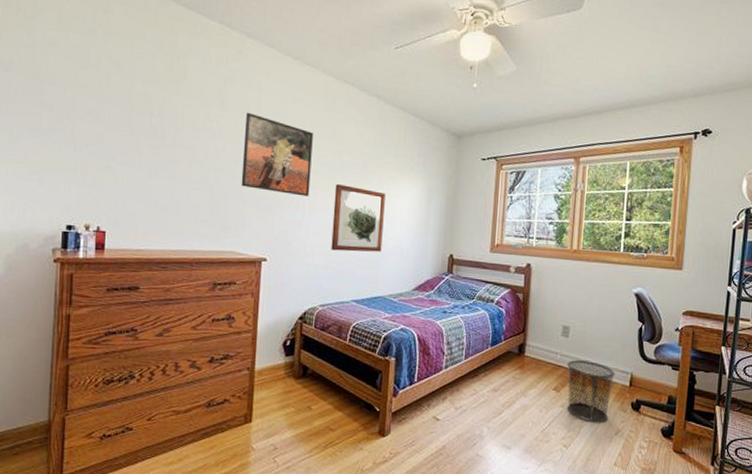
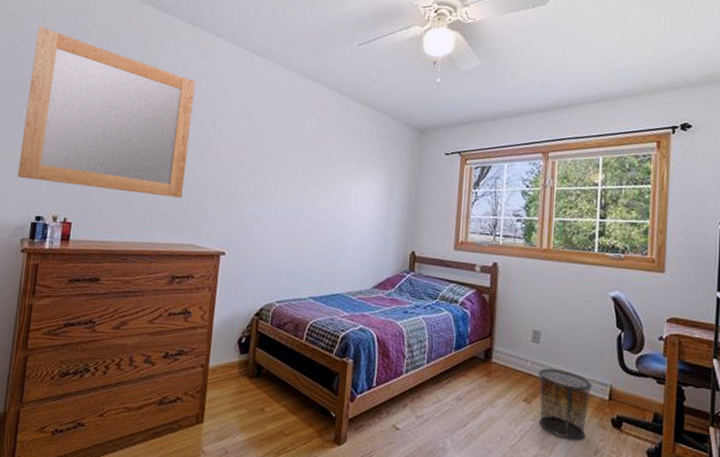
home mirror: none [44,22,228,205] -> present [18,26,195,198]
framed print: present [241,112,313,197] -> none [203,107,276,191]
wall art: present [331,184,385,252] -> none [289,178,346,248]

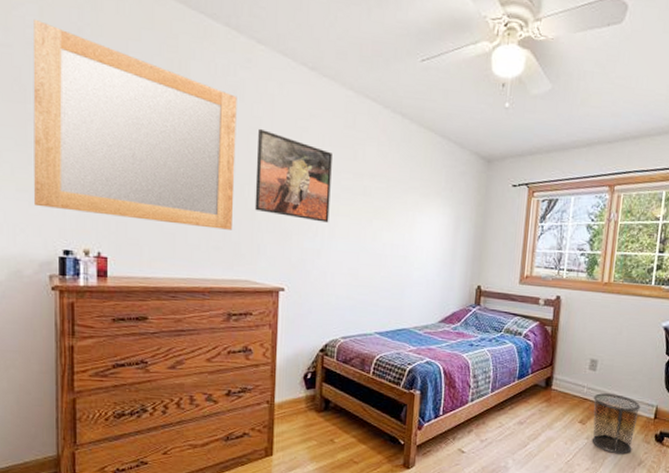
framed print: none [203,107,276,191] -> present [254,128,332,223]

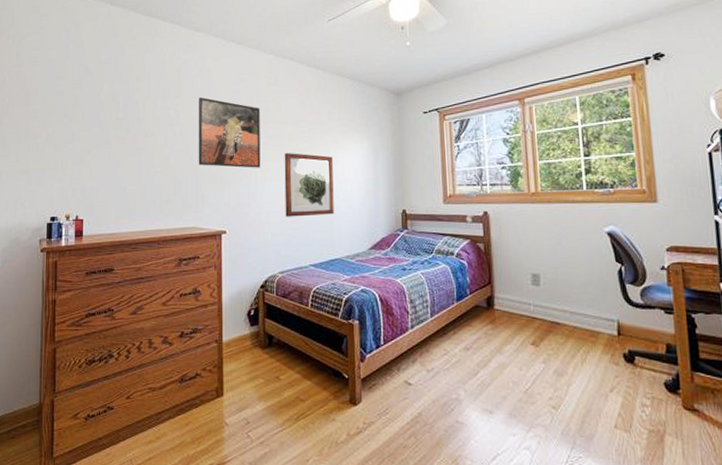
home mirror: present [33,18,237,230] -> none [31,43,181,185]
wall art: none [353,210,410,283] -> present [284,153,334,217]
waste bin: present [592,393,641,454] -> none [543,310,599,379]

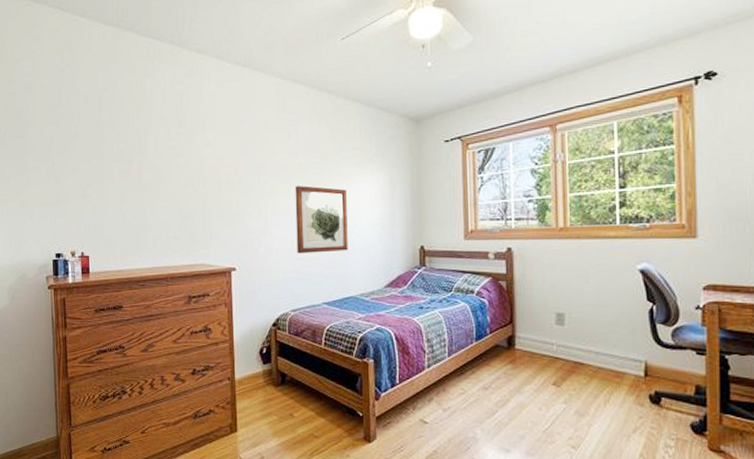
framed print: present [198,97,261,168] -> none [203,125,270,202]

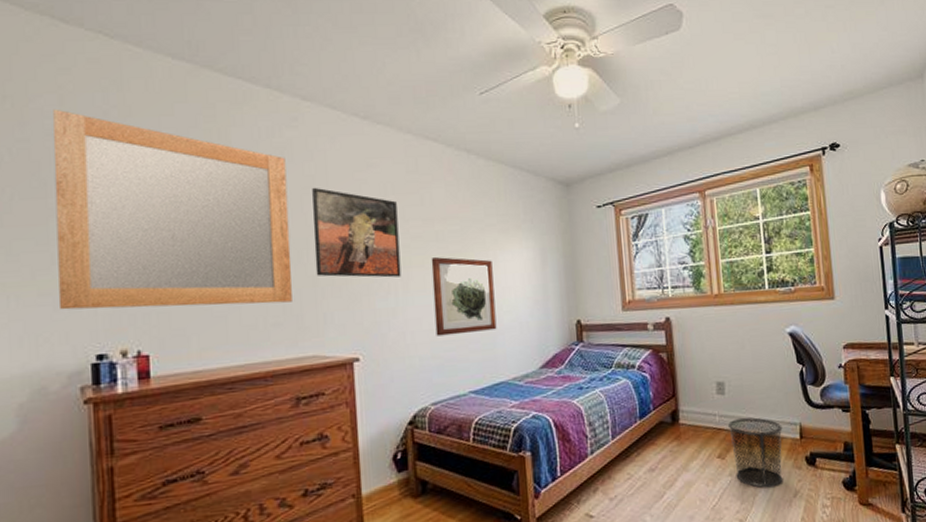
home mirror: none [29,69,187,221] -> present [53,108,292,310]
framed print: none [203,125,270,202] -> present [312,187,401,278]
waste bin: none [566,350,626,420] -> present [728,417,783,488]

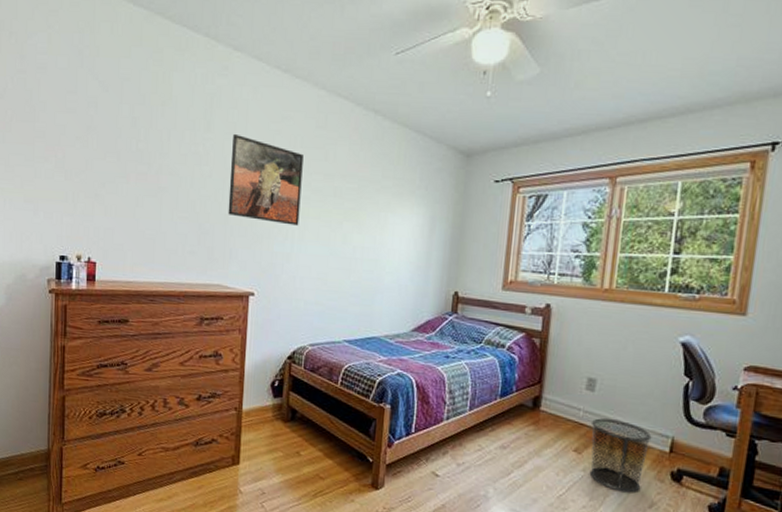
home mirror: present [53,108,292,310] -> none [38,45,214,235]
wall art: present [431,257,497,336] -> none [322,212,382,288]

